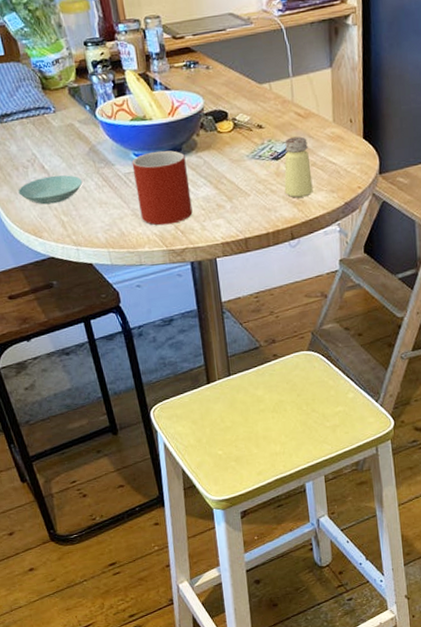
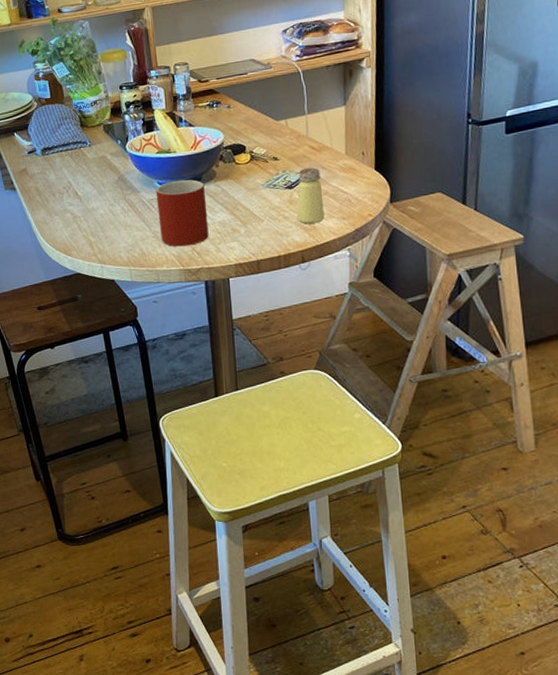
saucer: present [18,175,83,205] -> none [53,200,111,226]

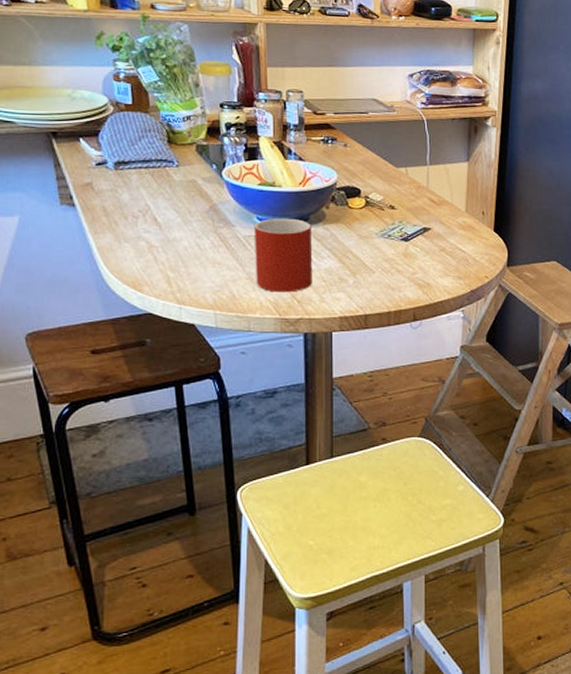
saltshaker: present [296,167,325,224] -> none [411,221,440,280]

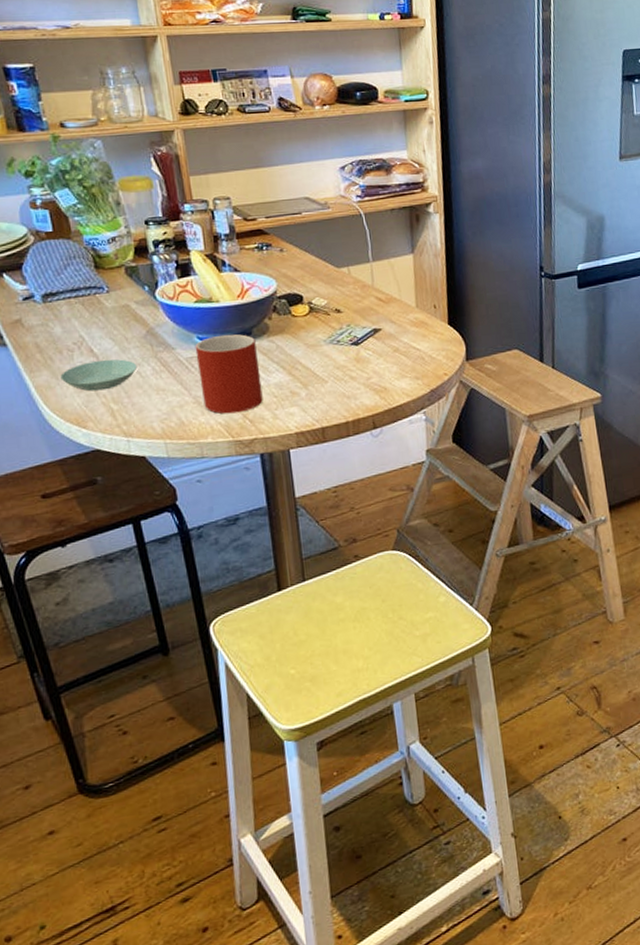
saucer: none [123,229,197,258] -> present [60,359,138,392]

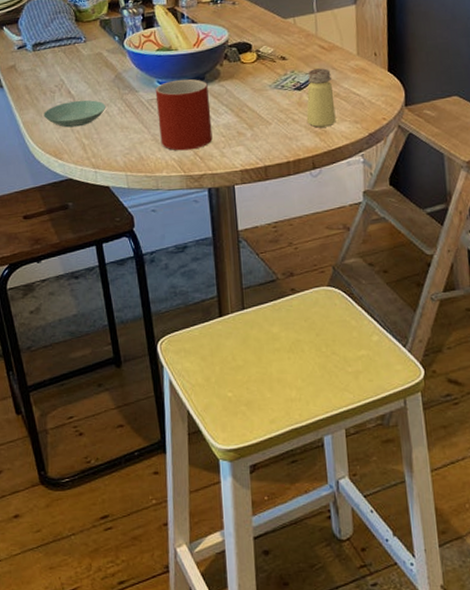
saltshaker: none [365,321,396,385] -> present [306,68,336,128]

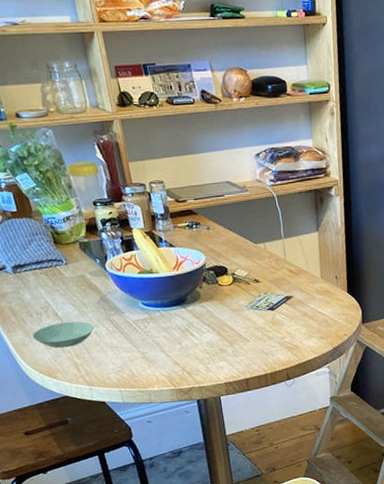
mug: present [155,79,213,151] -> none [140,300,198,367]
saltshaker: present [306,68,336,128] -> none [279,290,305,344]

